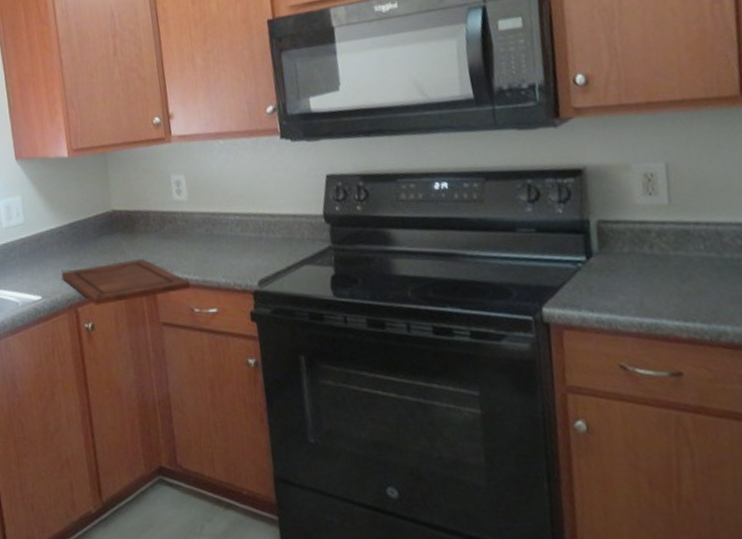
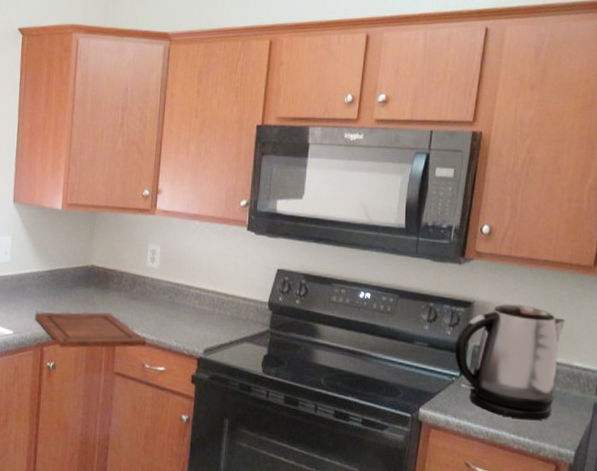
kettle: none [571,159,726,302] -> present [454,304,565,421]

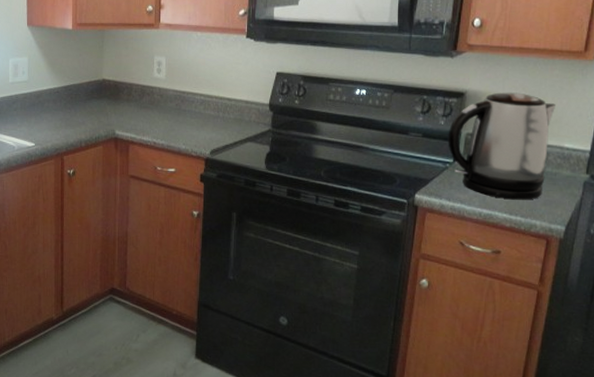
cutting board: present [35,312,146,349] -> none [54,122,157,156]

